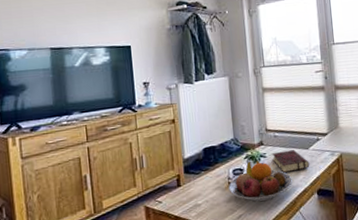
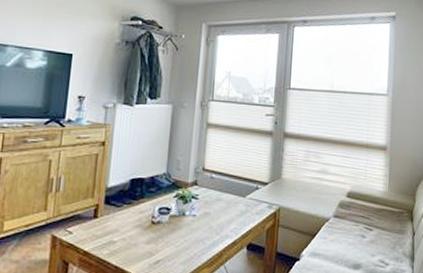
fruit bowl: present [228,160,293,202] -> none [150,201,222,249]
book: present [272,149,310,173] -> none [204,195,244,220]

